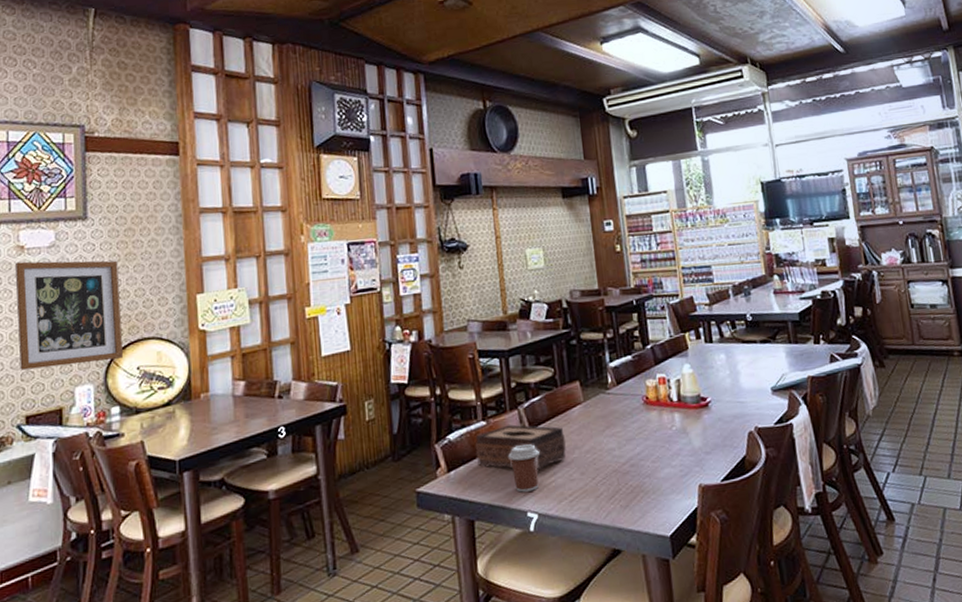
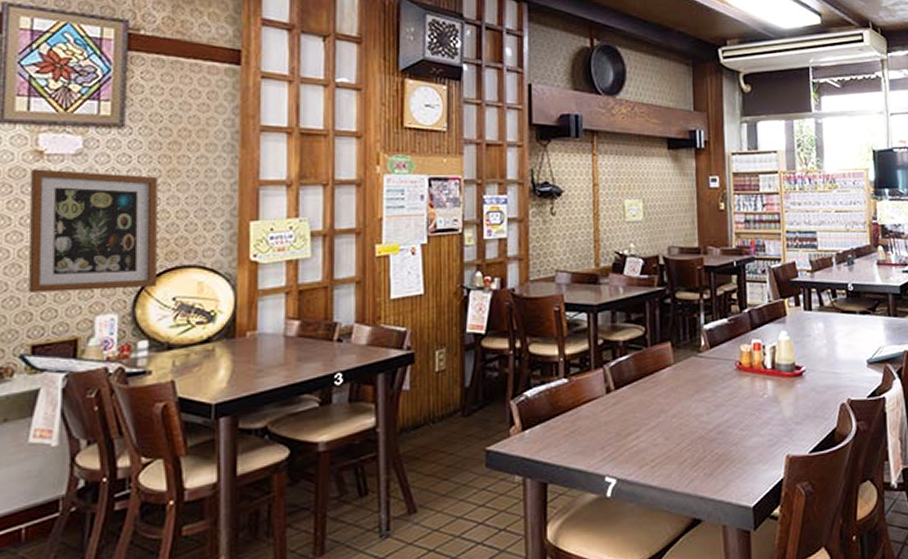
tissue box: present [475,424,566,471] -> none [554,384,651,434]
coffee cup: present [508,444,540,493] -> none [589,405,623,456]

